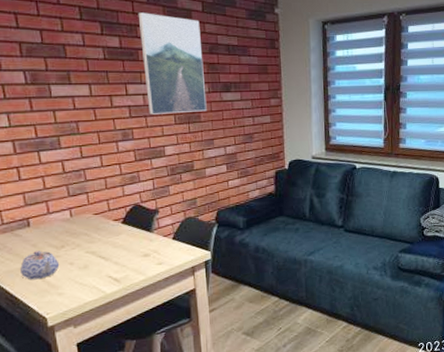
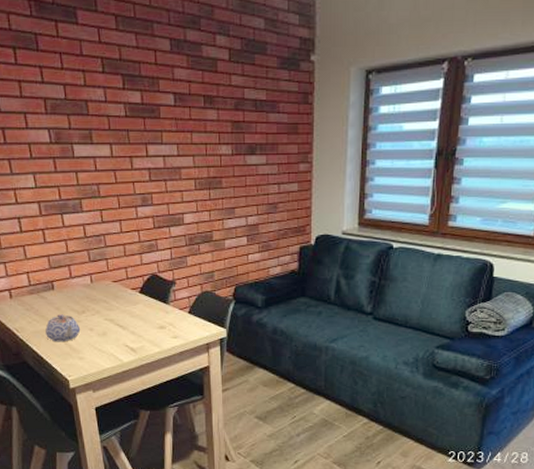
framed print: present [138,12,207,115] -> none [160,63,229,178]

